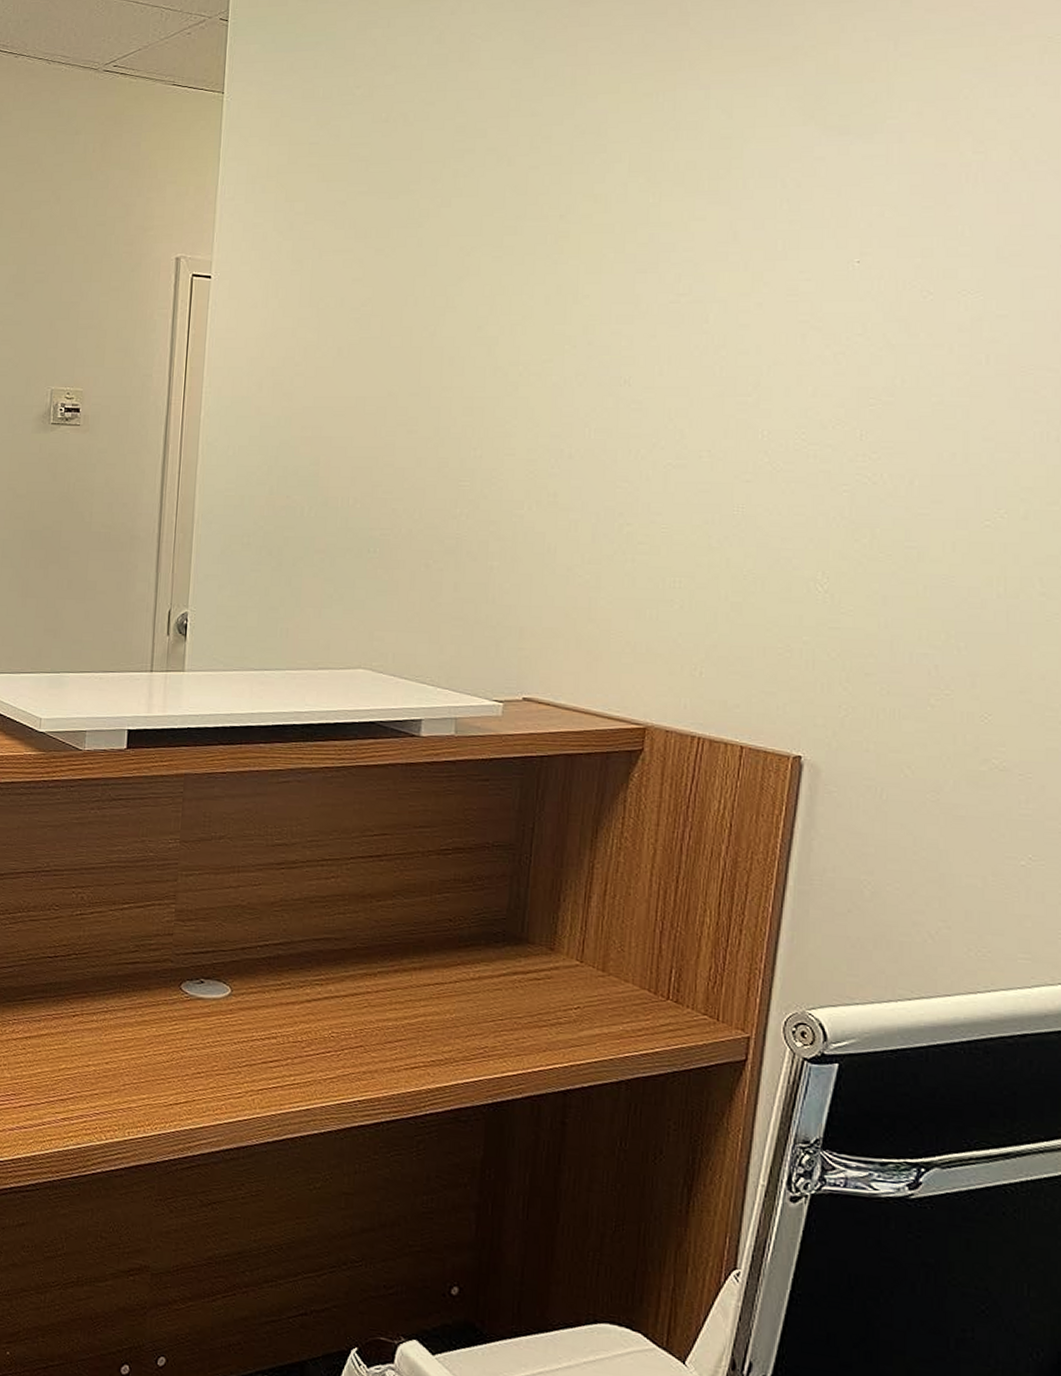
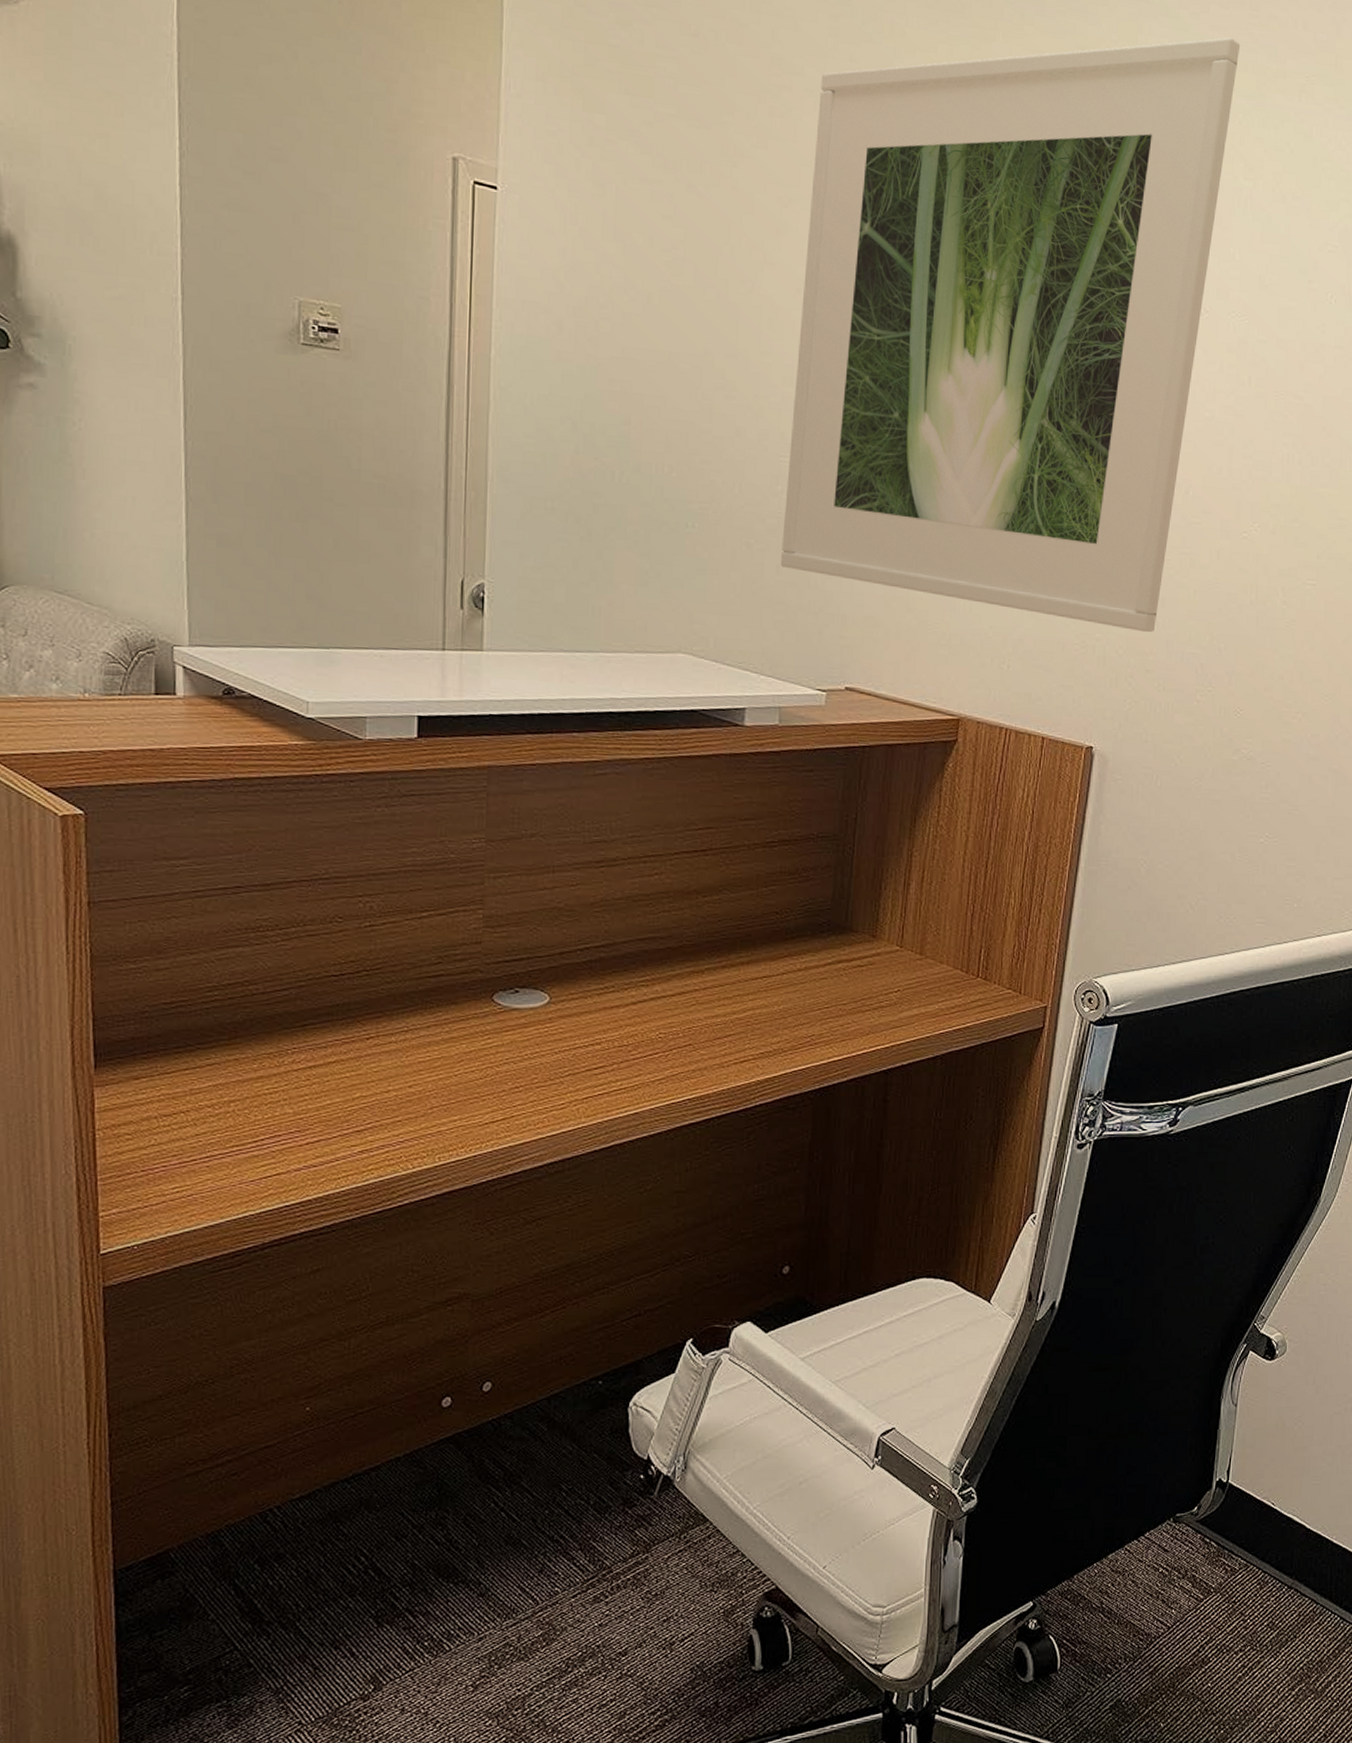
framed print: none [458,16,964,634] -> present [780,37,1241,633]

